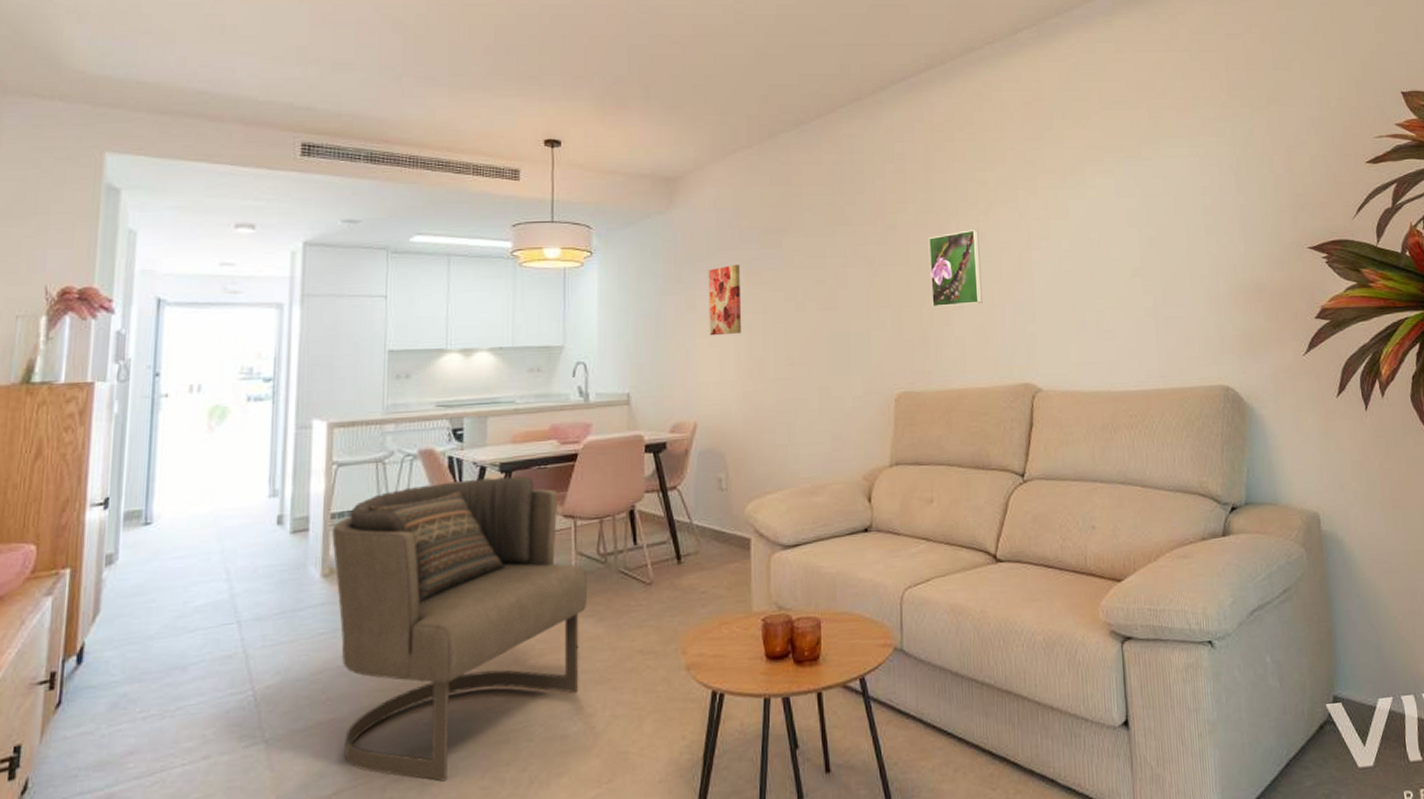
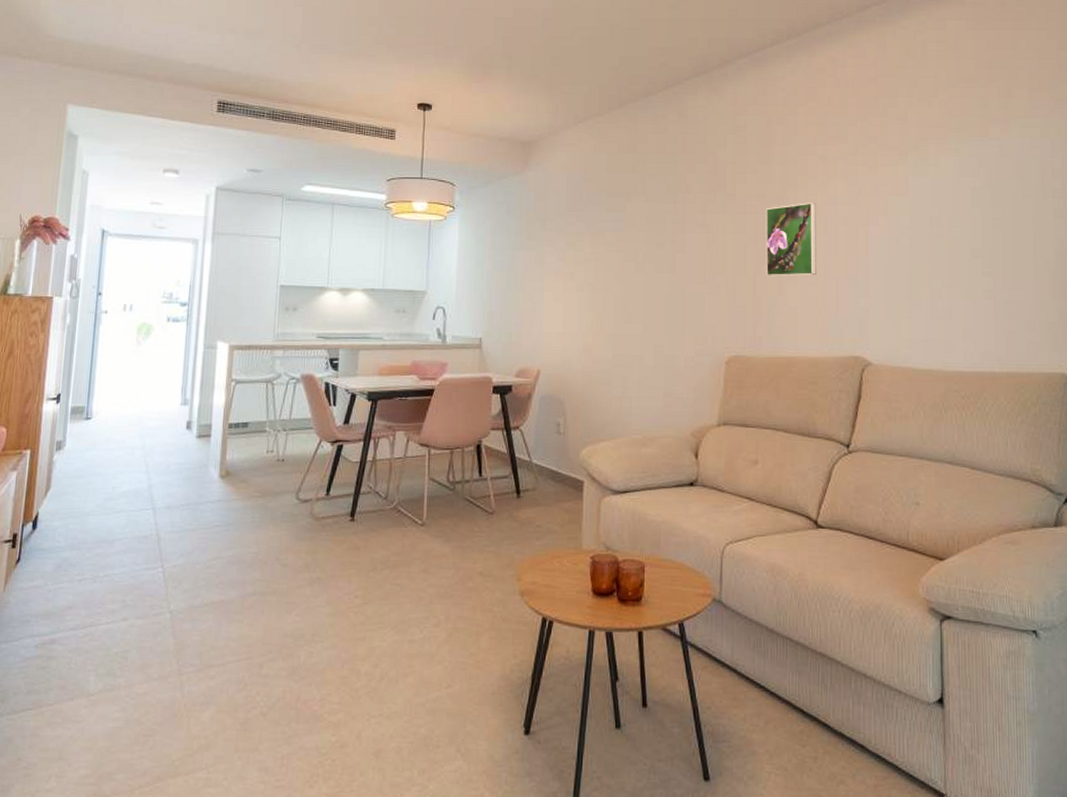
armchair: present [332,476,588,782] -> none [229,404,438,667]
wall art: present [708,265,742,336] -> none [555,225,586,291]

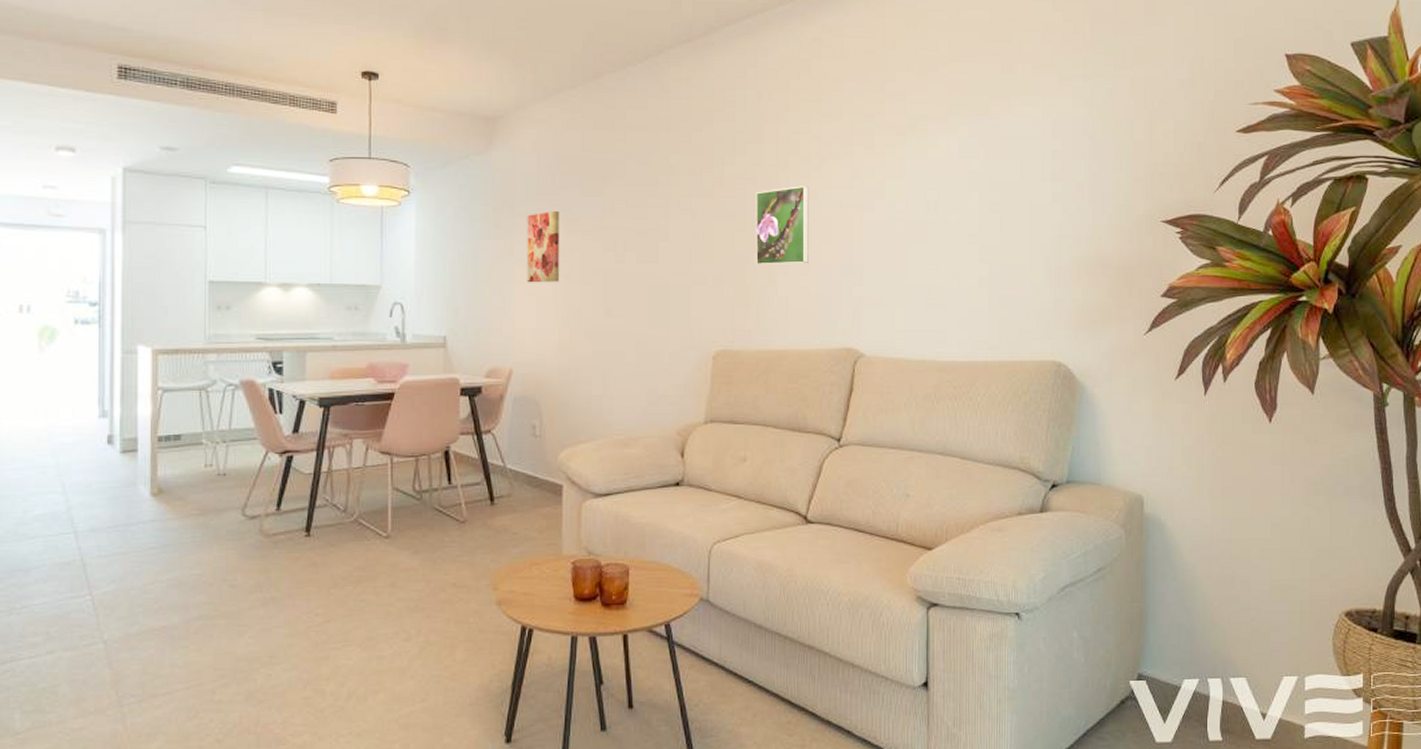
wall art: none [555,225,586,291] -> present [527,211,560,283]

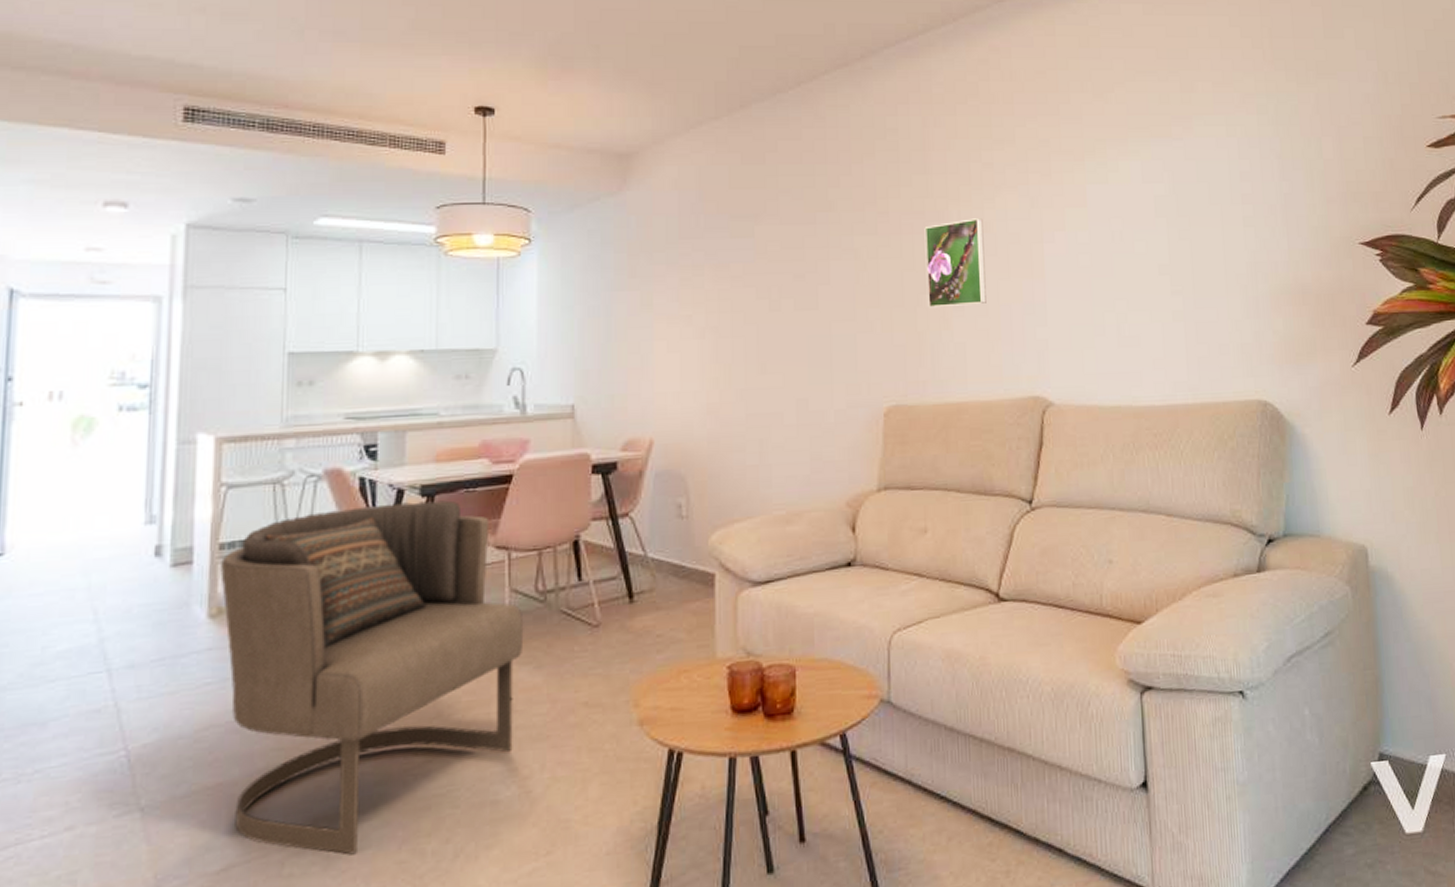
armchair: none [159,411,404,690] -> present [220,500,524,855]
wall art: present [527,211,560,283] -> none [667,256,707,339]

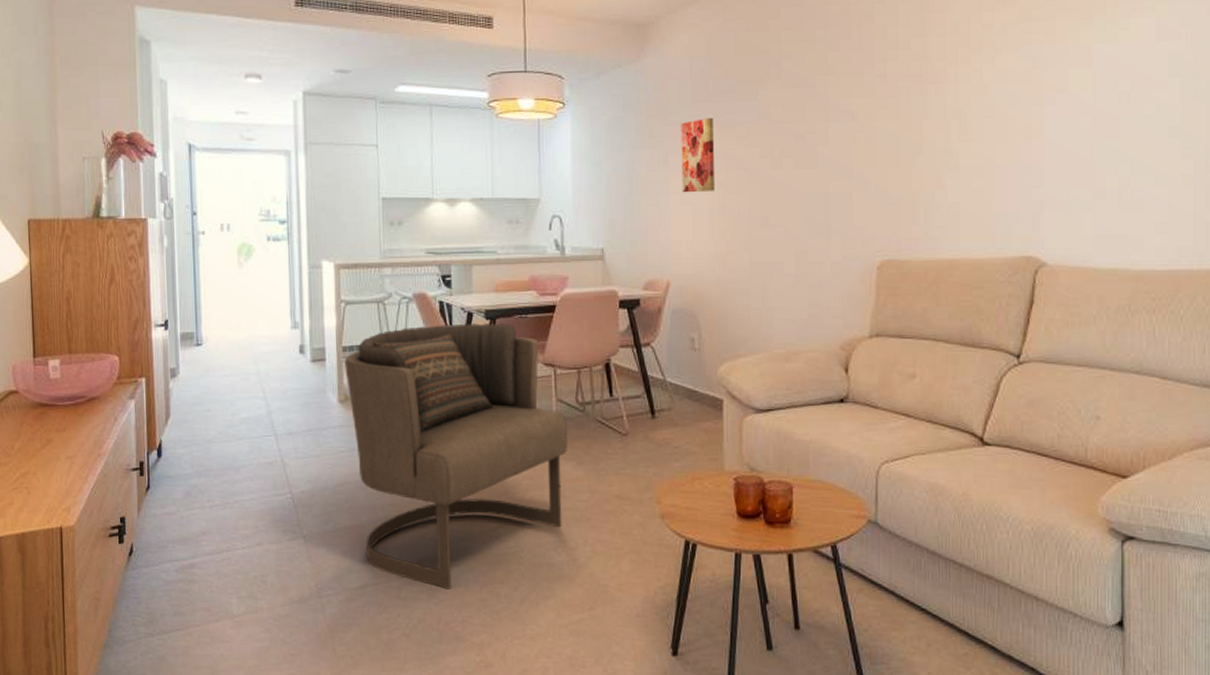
wall art: none [667,256,707,339] -> present [681,118,716,193]
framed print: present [924,218,987,308] -> none [921,80,982,169]

